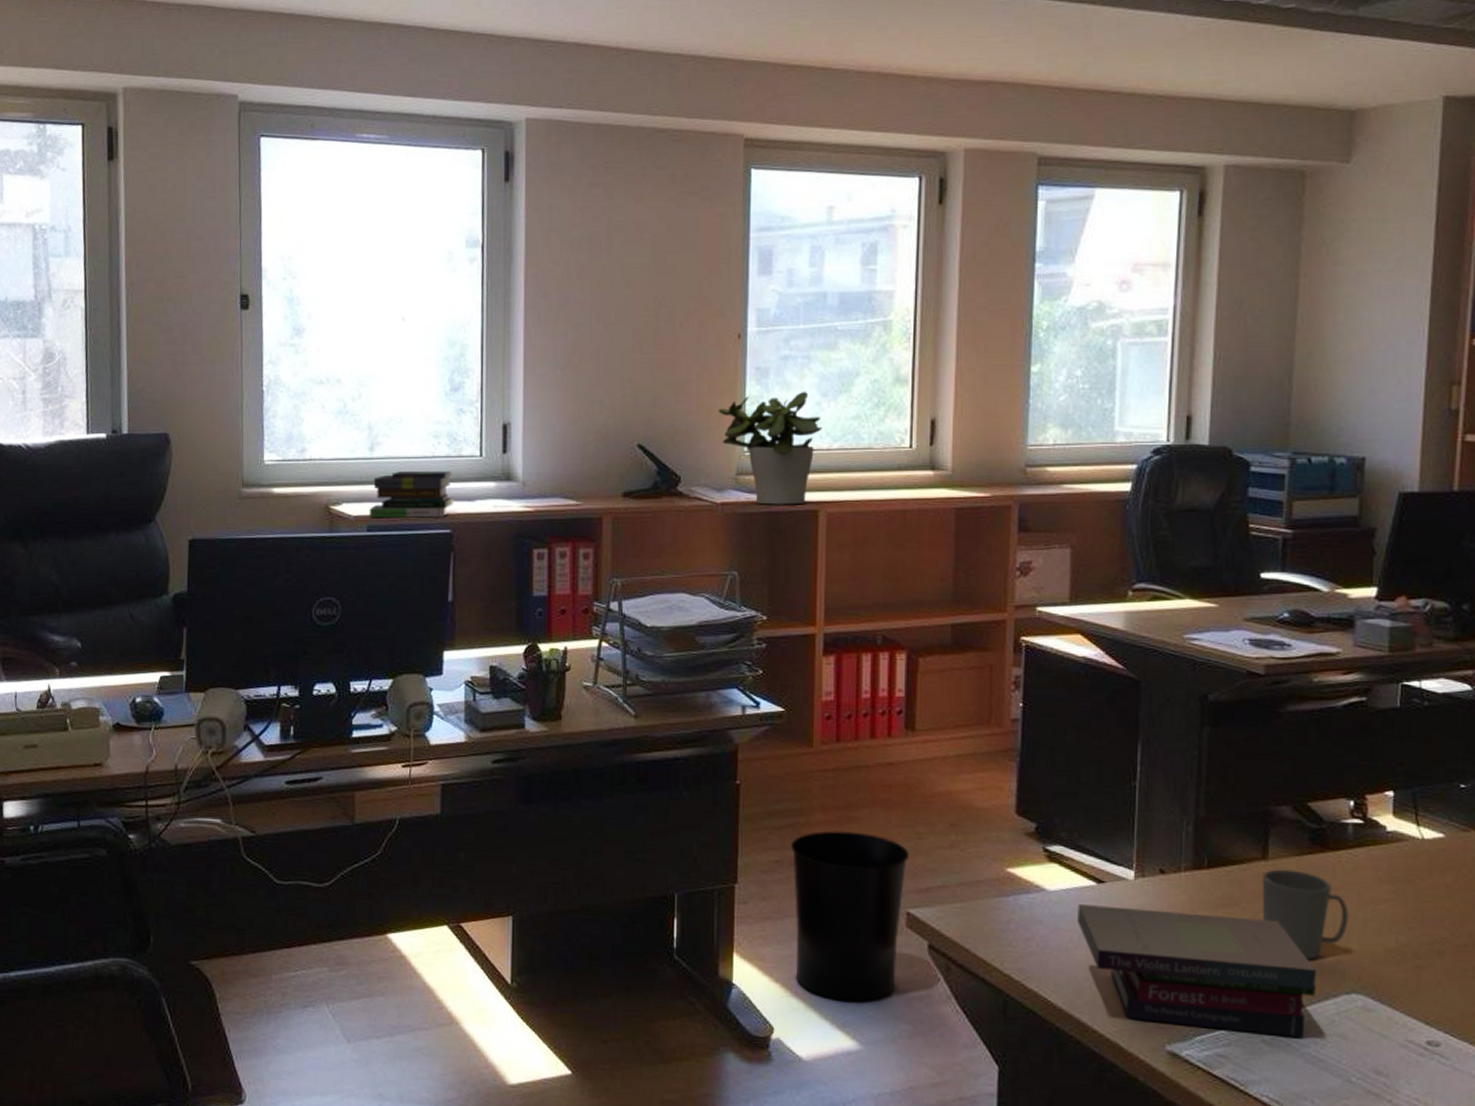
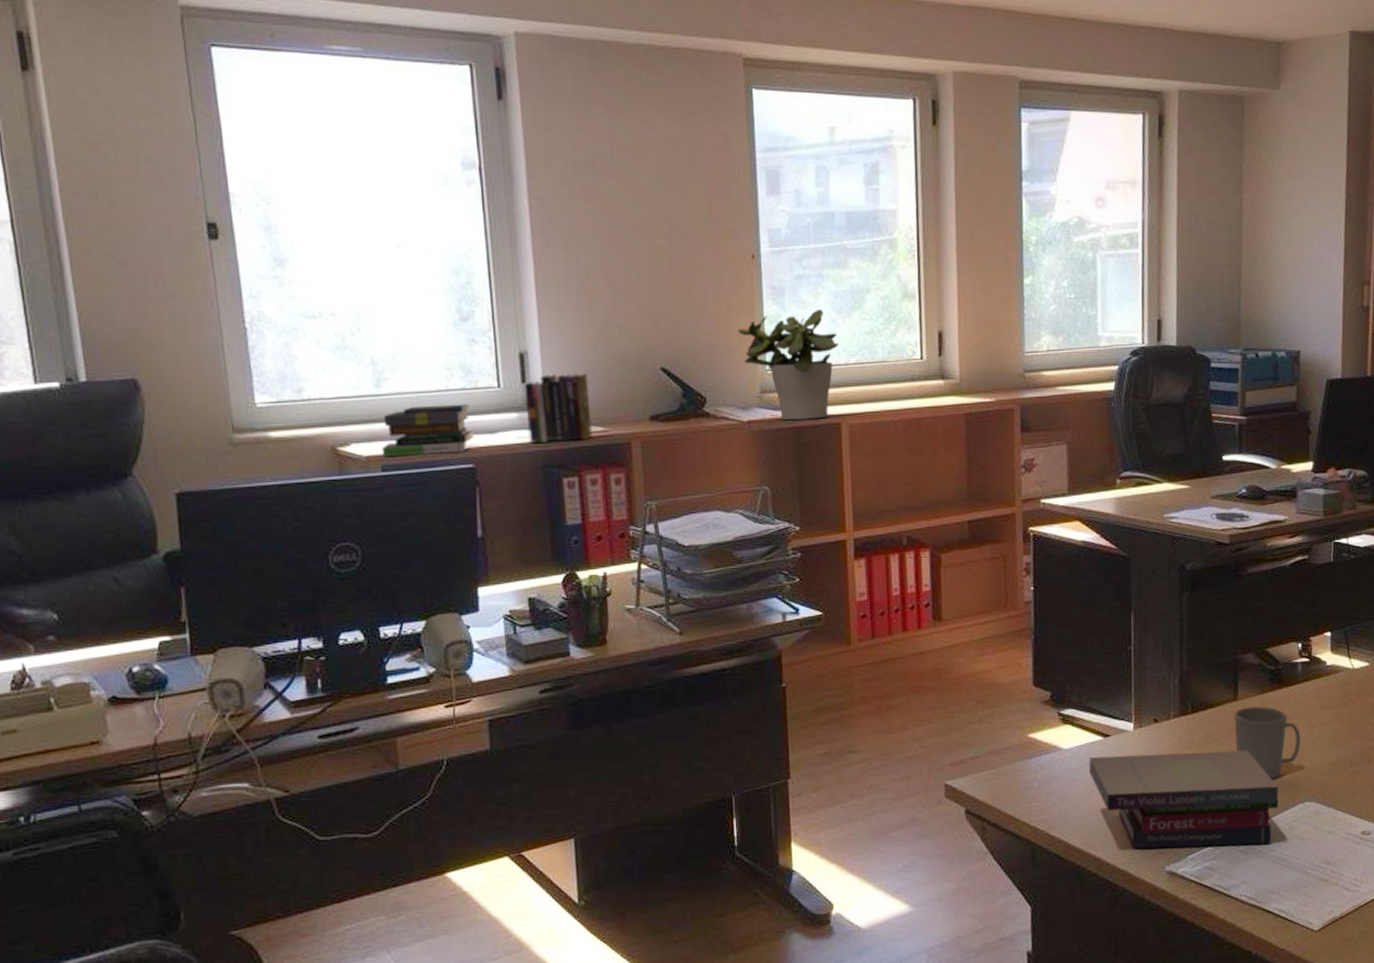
books: none [504,446,566,514] -> present [524,373,593,443]
waste bin: present [791,830,909,1002] -> none [837,718,943,871]

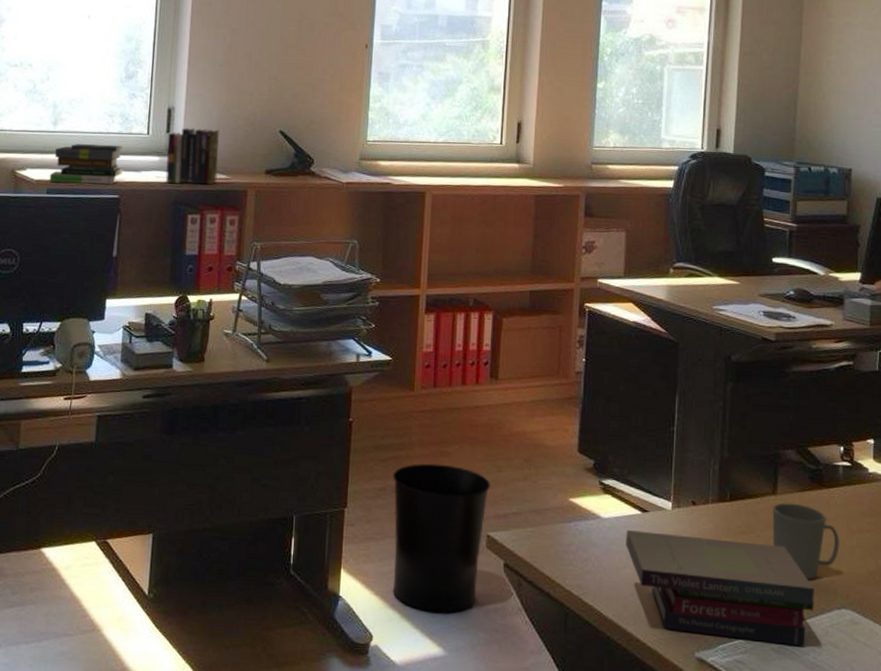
potted plant: present [738,308,839,421] -> none [347,93,431,187]
waste bin: none [837,718,943,871] -> present [393,463,490,613]

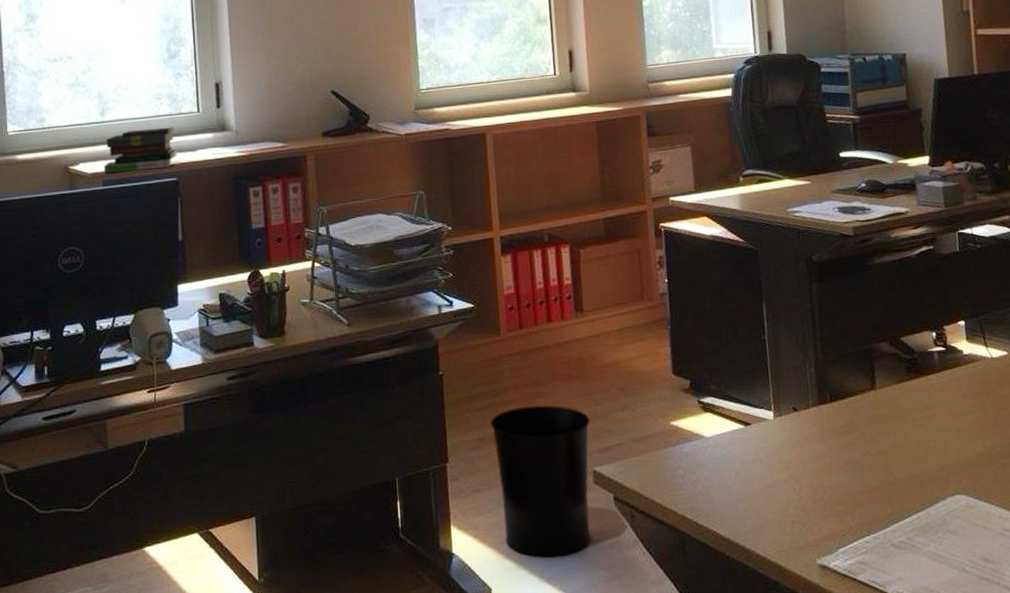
books: present [165,128,220,186] -> none [218,98,274,158]
books: present [626,530,814,647] -> none [731,440,929,541]
mug: present [772,502,839,580] -> none [873,395,945,470]

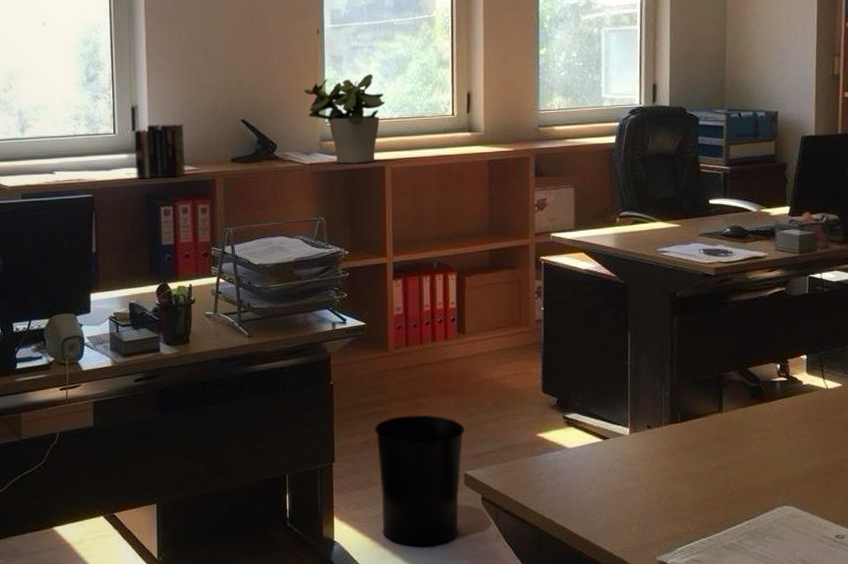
books: present [103,127,178,174] -> none [22,146,94,188]
books: none [218,98,274,158] -> present [134,123,185,178]
potted plant: none [395,35,482,133] -> present [304,73,385,164]

